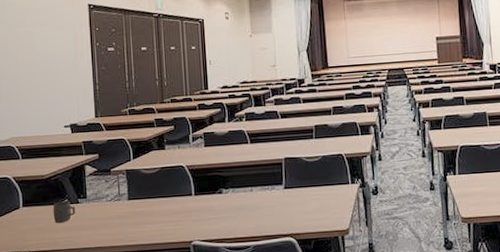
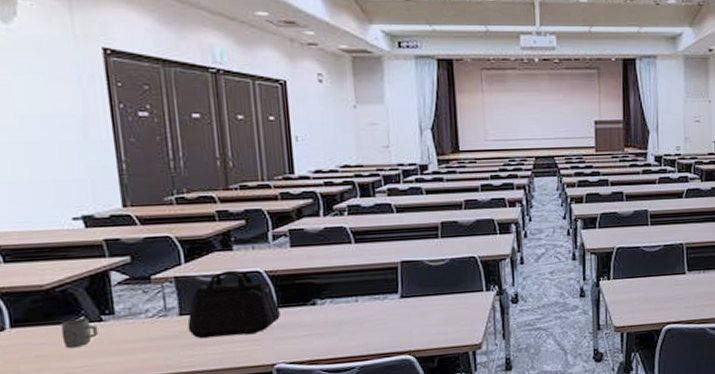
handbag: none [133,164,196,219] -> present [187,270,280,339]

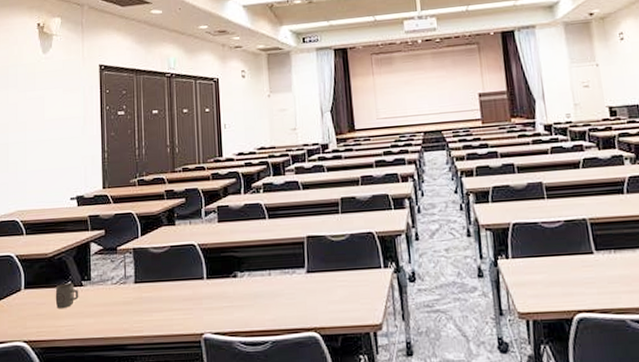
handbag: present [187,270,280,339] -> none [140,243,208,306]

